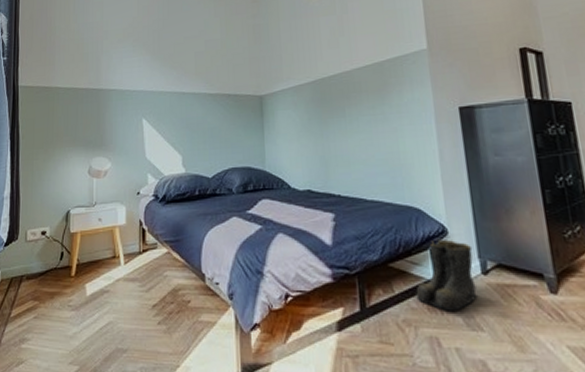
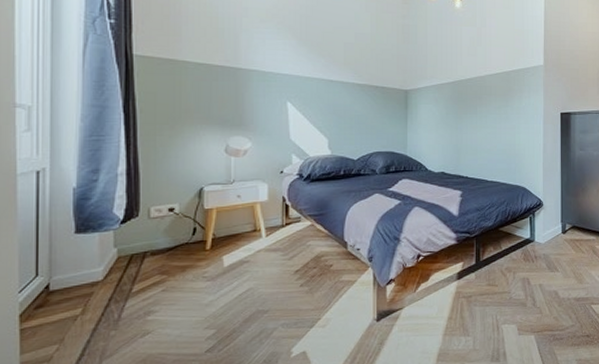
boots: present [416,240,479,311] -> none [517,210,558,260]

